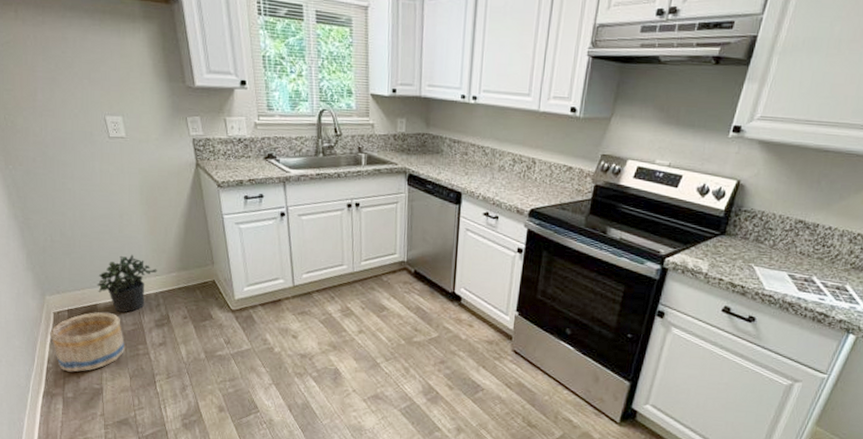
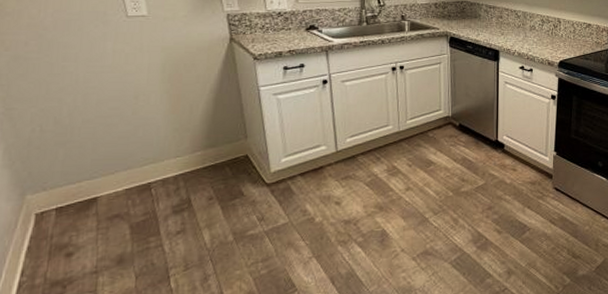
basket: present [49,312,126,372] -> none [26,204,132,283]
potted plant: present [97,255,157,313] -> none [99,137,179,202]

